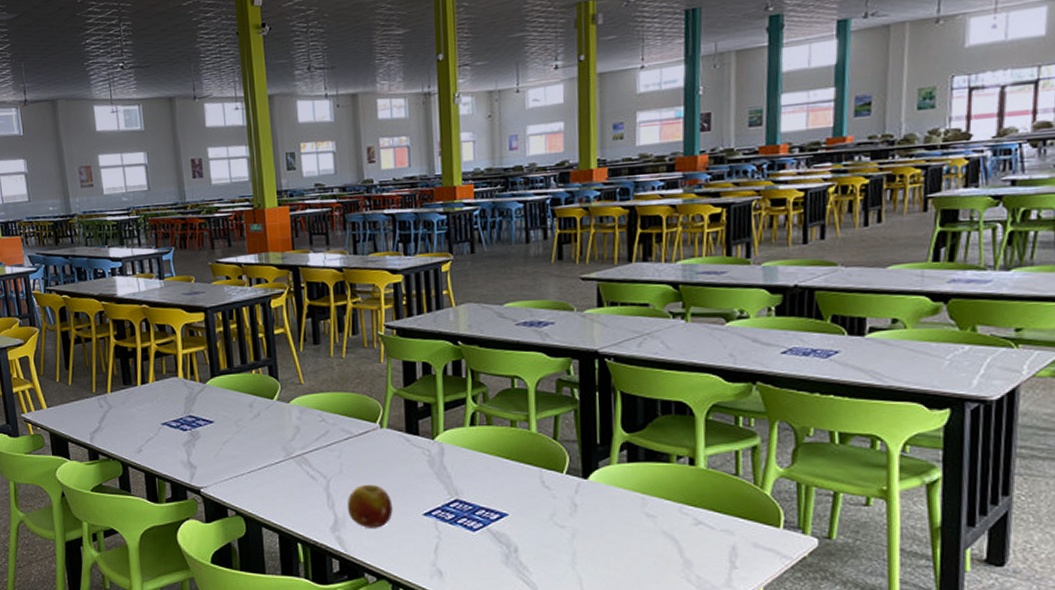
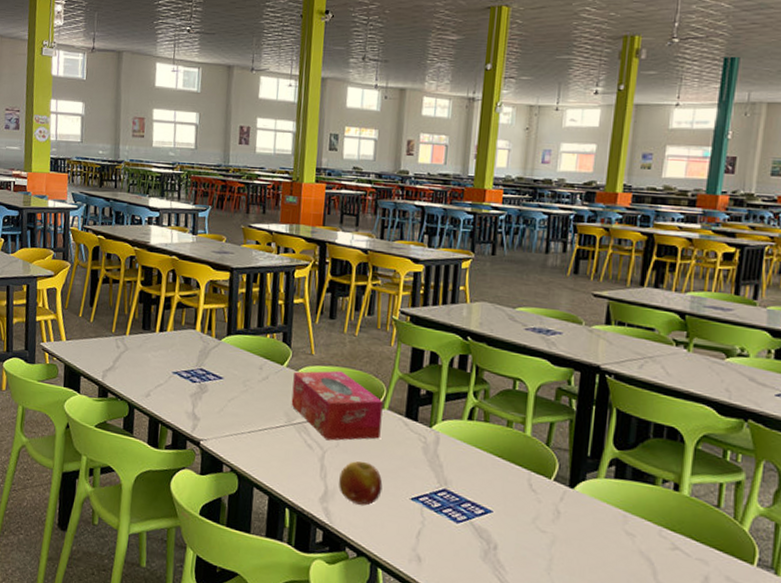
tissue box: none [286,396,383,469] -> present [291,370,383,441]

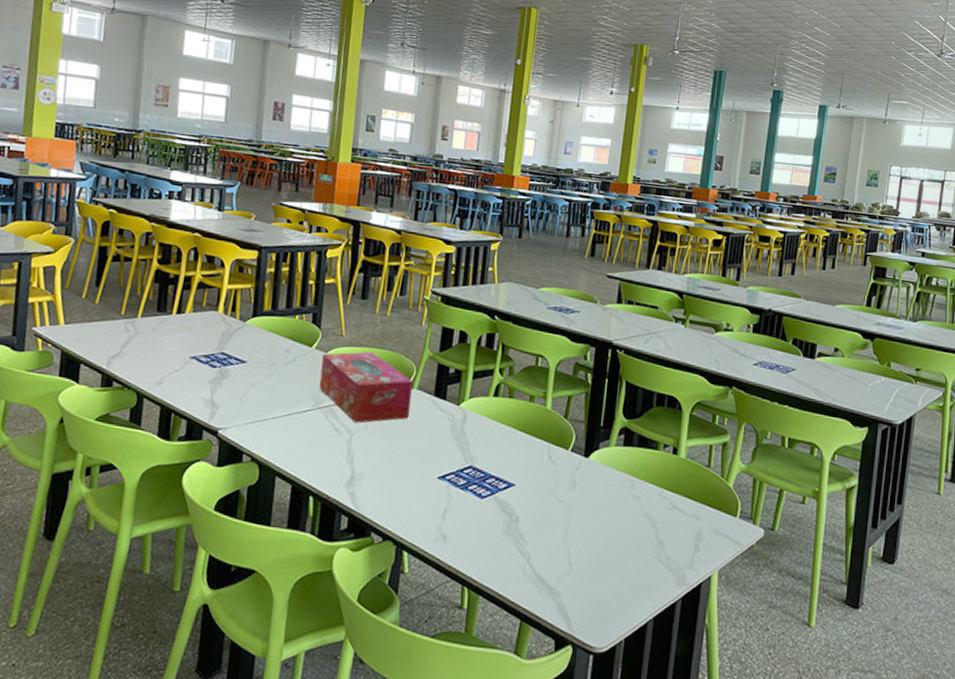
fruit: present [339,461,383,506] -> none [366,442,411,488]

